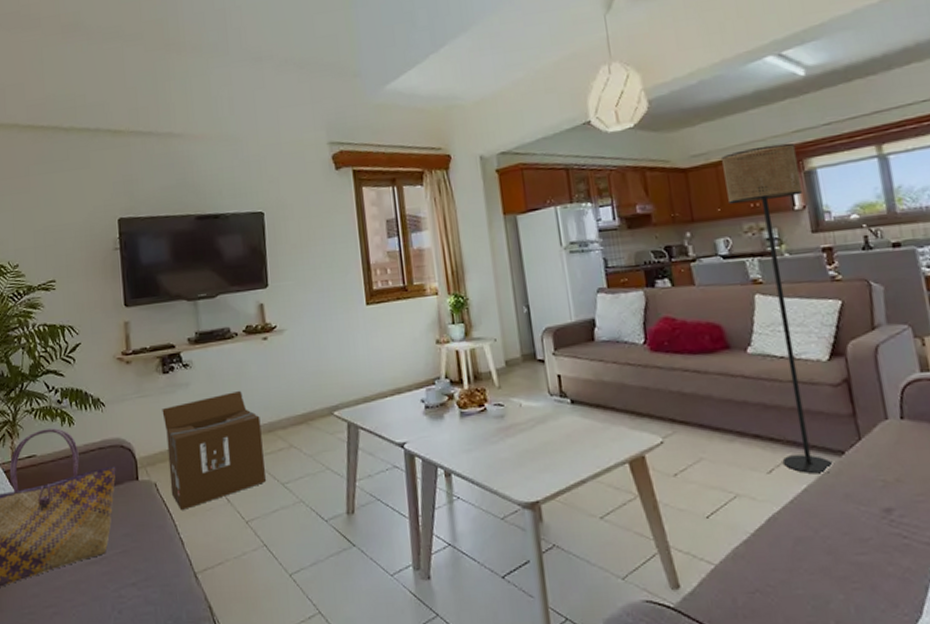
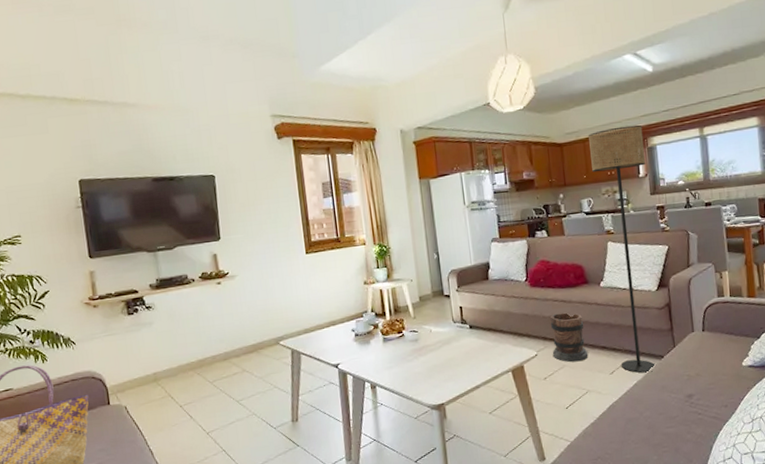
cardboard box: present [162,390,266,510] -> none [128,327,223,427]
wooden barrel: none [679,386,735,455] -> present [550,312,589,363]

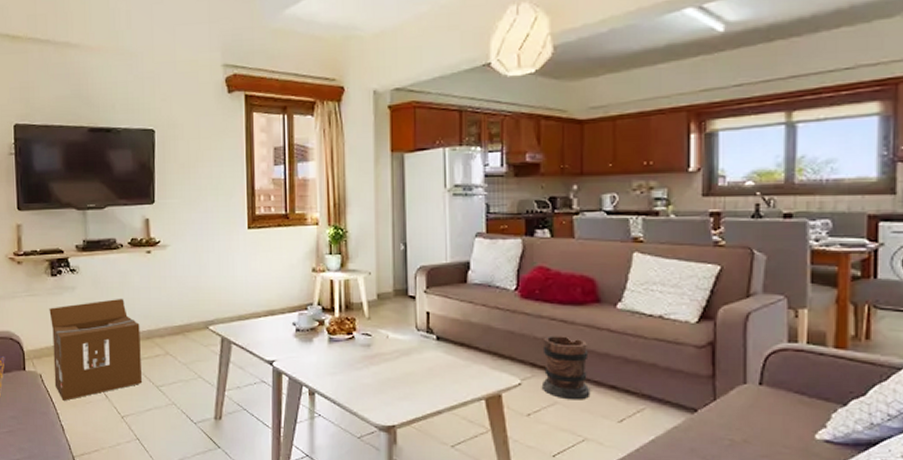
cardboard box: none [128,327,223,427] -> present [49,298,142,401]
floor lamp: present [589,124,657,373] -> none [622,102,701,428]

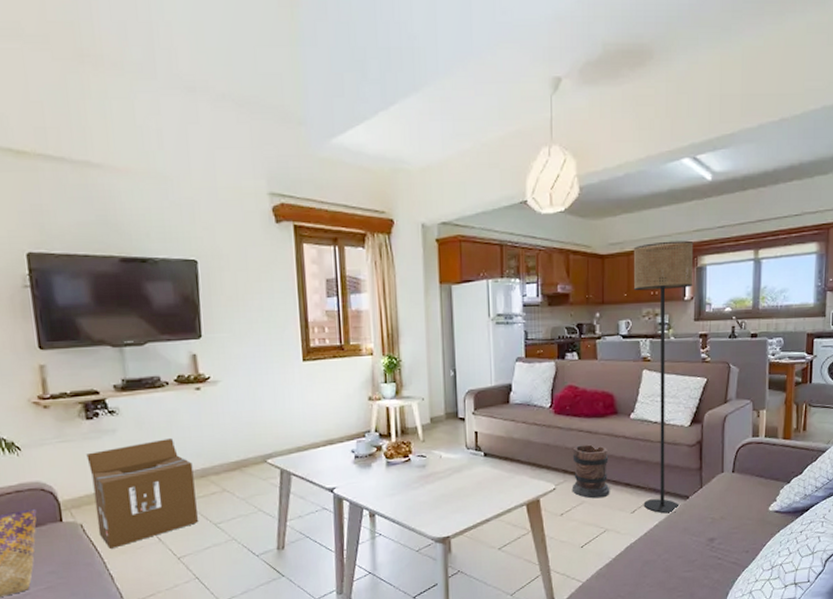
floor lamp: none [622,102,701,428] -> present [634,240,694,514]

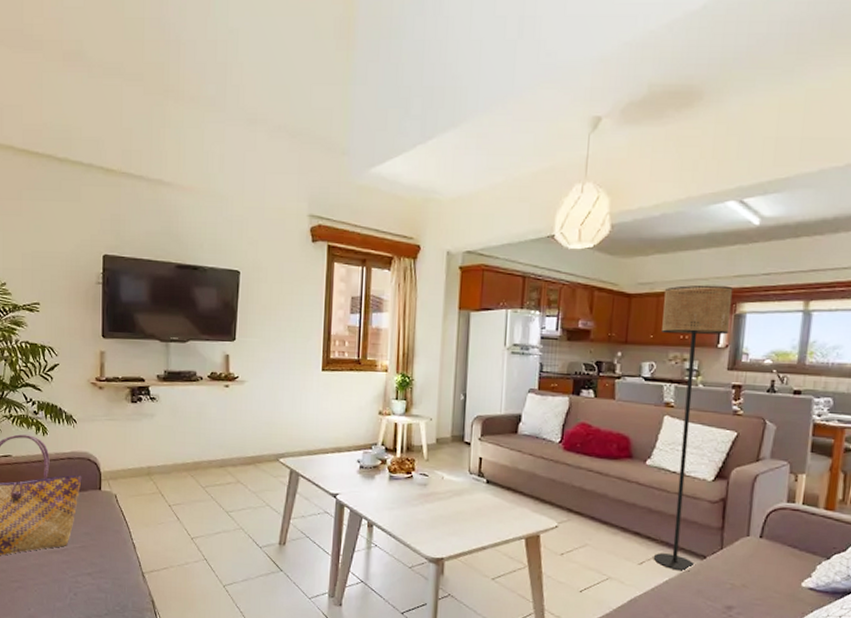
cardboard box: present [86,437,198,549] -> none [127,427,214,521]
wooden barrel: present [572,444,610,499] -> none [576,485,619,544]

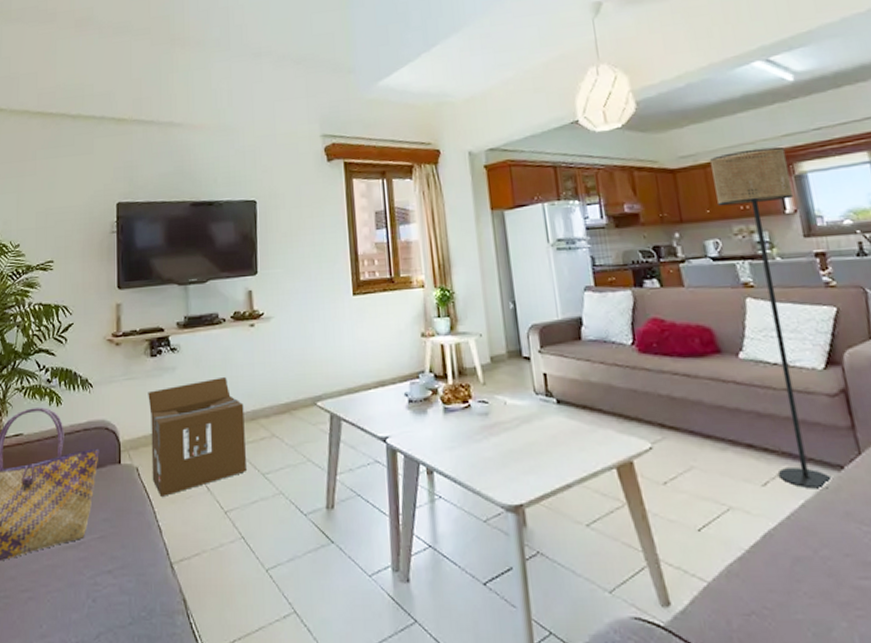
cardboard box: none [127,427,214,521] -> present [148,376,246,496]

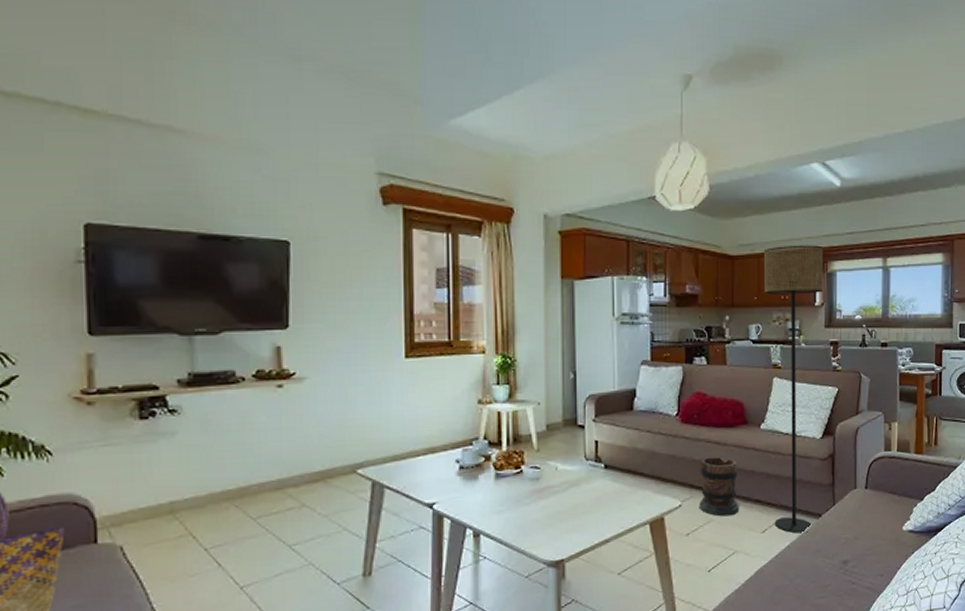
cardboard box: present [148,376,246,496] -> none [136,442,268,576]
wooden barrel: none [669,391,728,463] -> present [700,456,740,517]

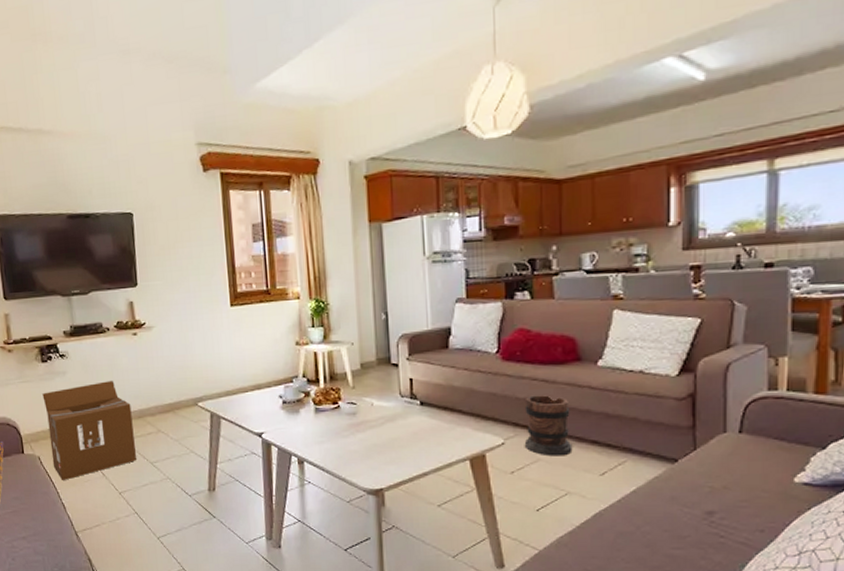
cardboard box: none [136,442,268,576] -> present [42,380,136,480]
floor lamp: present [764,245,824,534] -> none [600,154,681,478]

